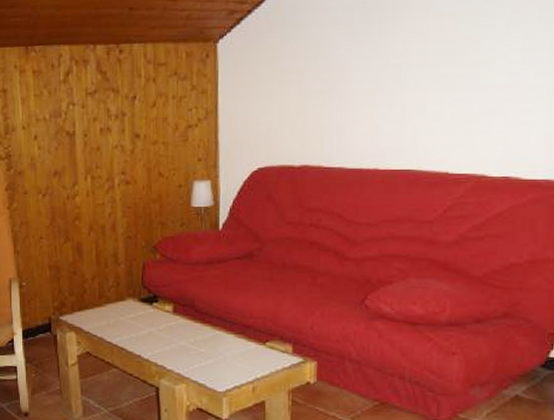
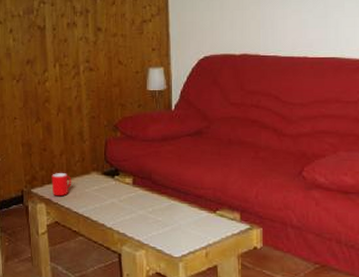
cup: none [82,299,105,325] -> present [51,173,72,197]

